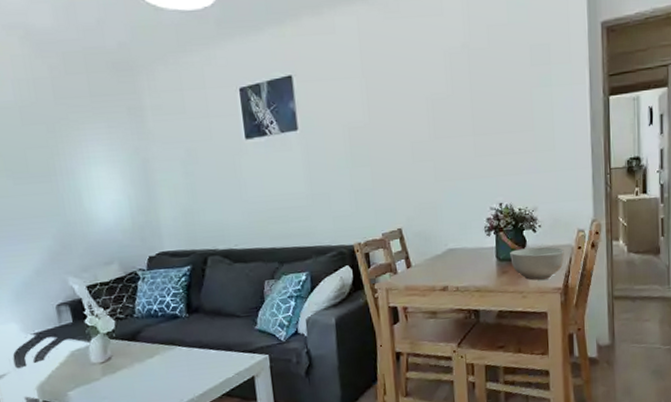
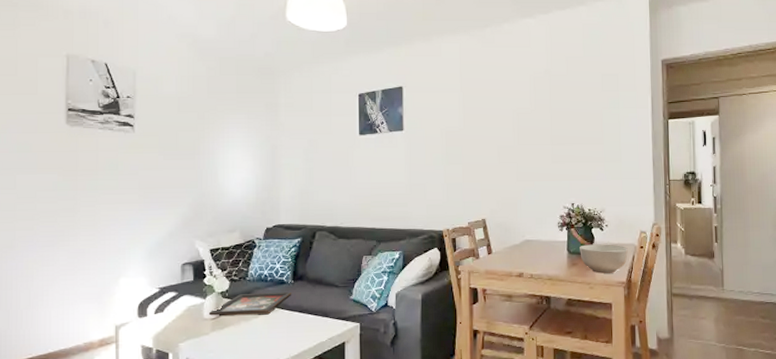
decorative tray: none [95,326,189,360] -> present [208,291,292,316]

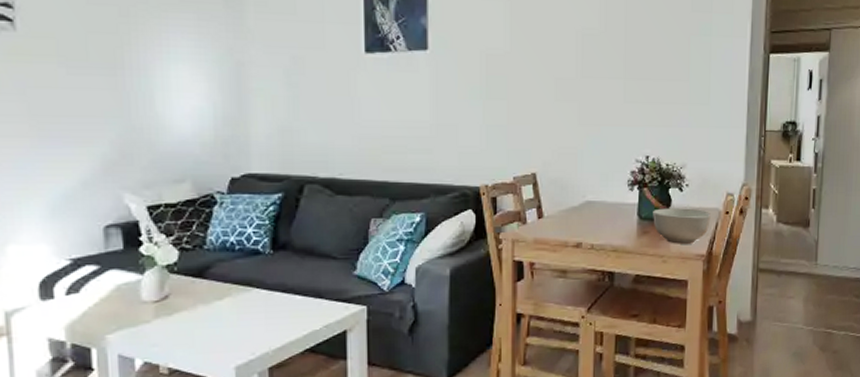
decorative tray: present [208,291,292,316] -> none [148,264,272,298]

